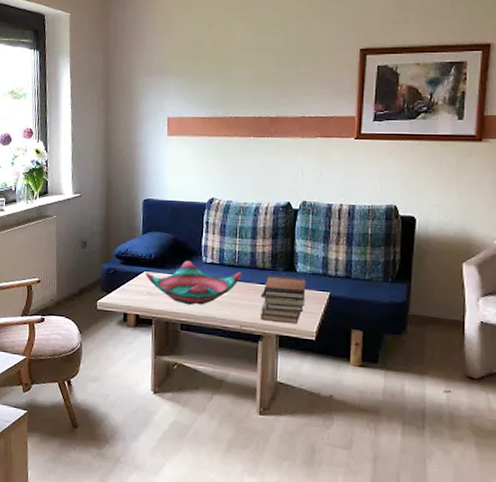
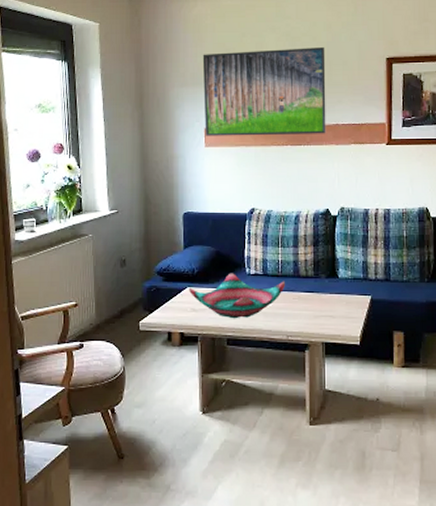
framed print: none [168,38,295,127] -> present [202,47,326,136]
book stack: present [260,275,306,325] -> none [305,282,348,330]

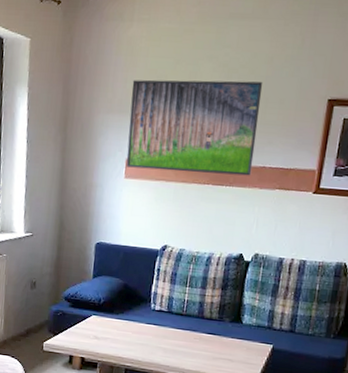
decorative bowl: present [189,273,286,319] -> none [94,306,189,352]

